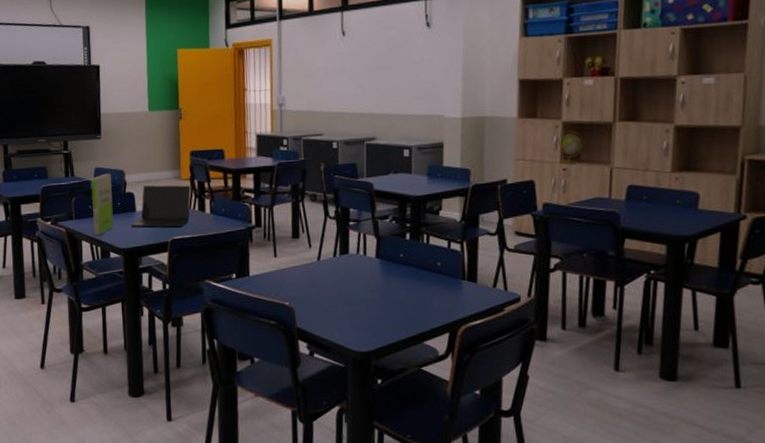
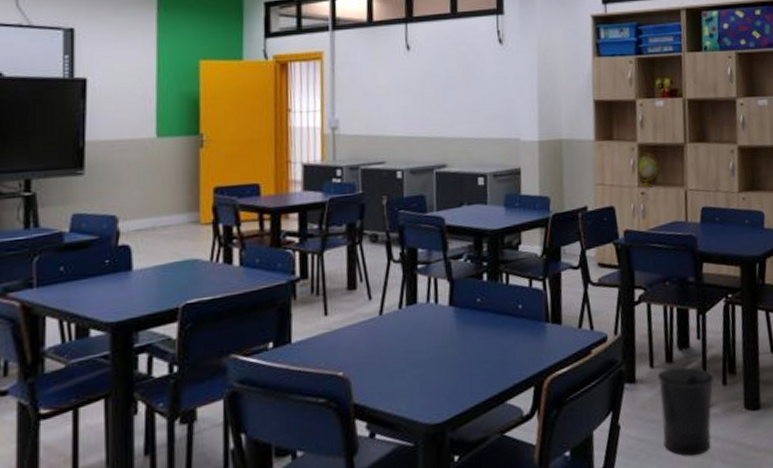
book: present [91,173,114,236] -> none [66,220,97,309]
laptop: present [131,185,191,228] -> none [124,231,213,293]
waste bin: none [569,331,629,412] -> present [657,366,715,456]

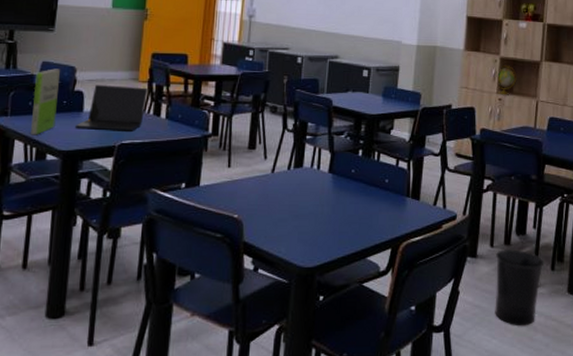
book: none [66,220,97,309] -> present [31,68,60,135]
laptop: none [124,231,213,293] -> present [76,85,147,131]

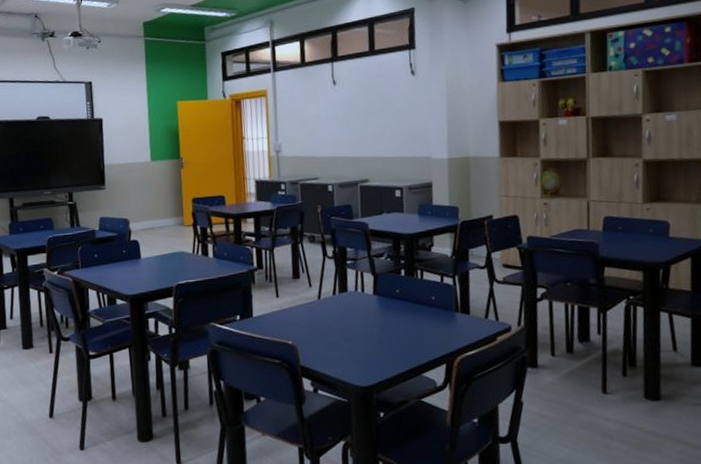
book: present [31,68,60,135] -> none [96,222,120,284]
laptop: present [76,85,147,131] -> none [137,231,194,275]
waste bin: present [495,248,544,325] -> none [558,356,614,434]

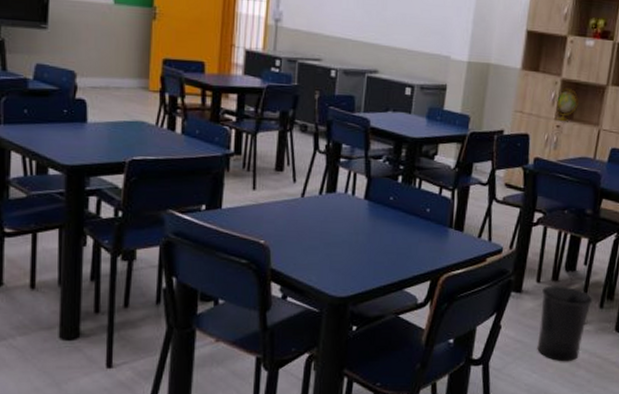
waste bin: none [558,356,614,434] -> present [537,284,593,361]

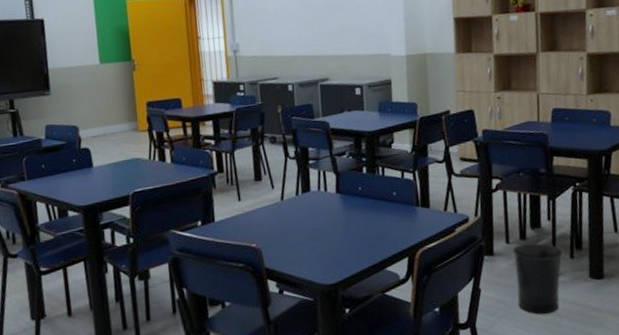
globe: present [555,88,579,122] -> none [491,62,514,94]

